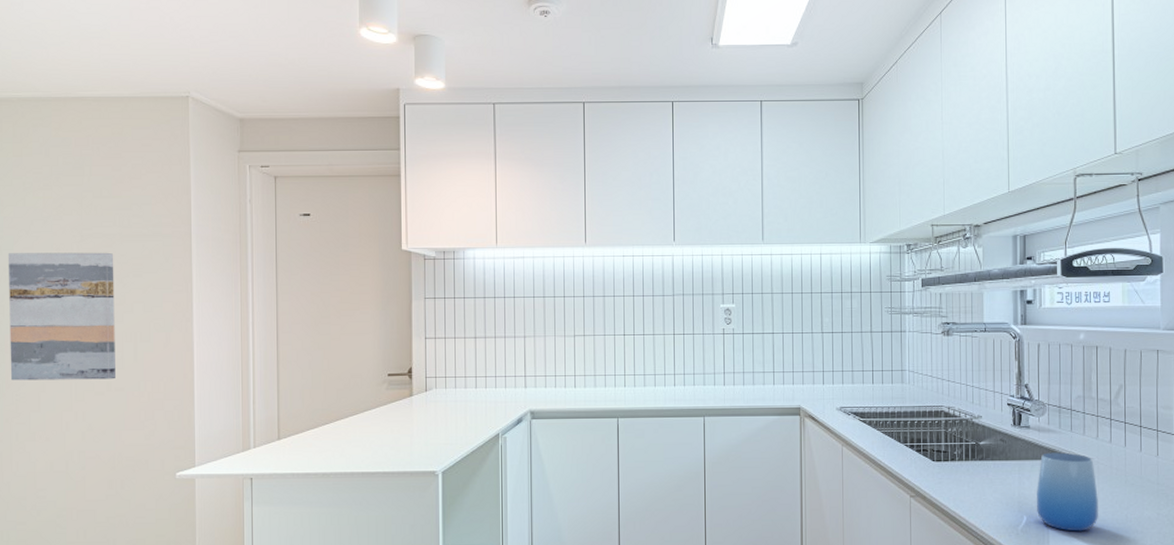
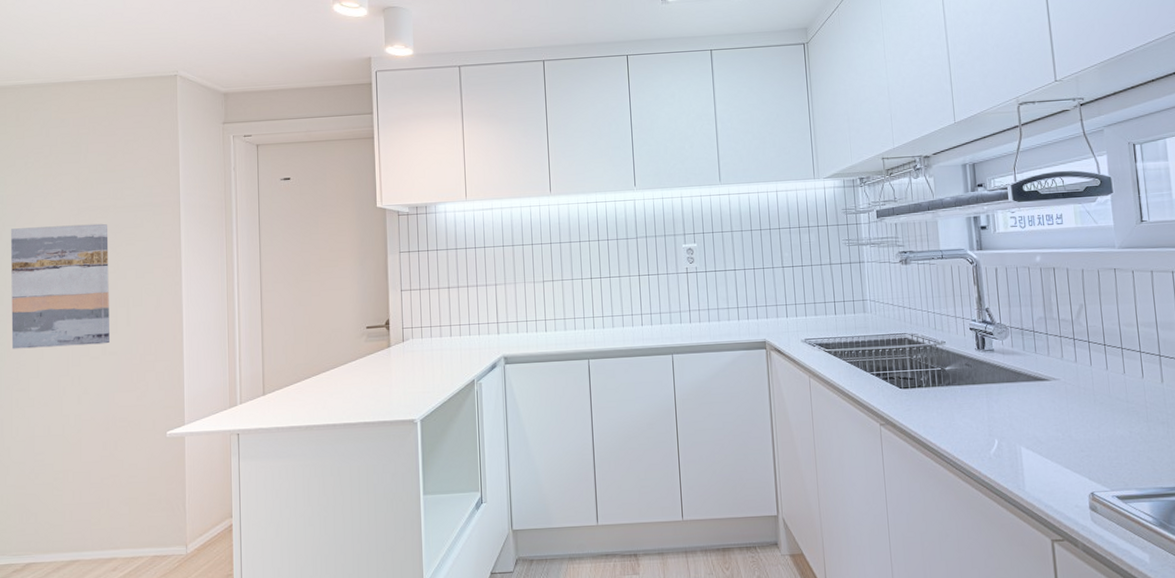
cup: present [1036,452,1098,532] -> none [1005,374,1070,454]

